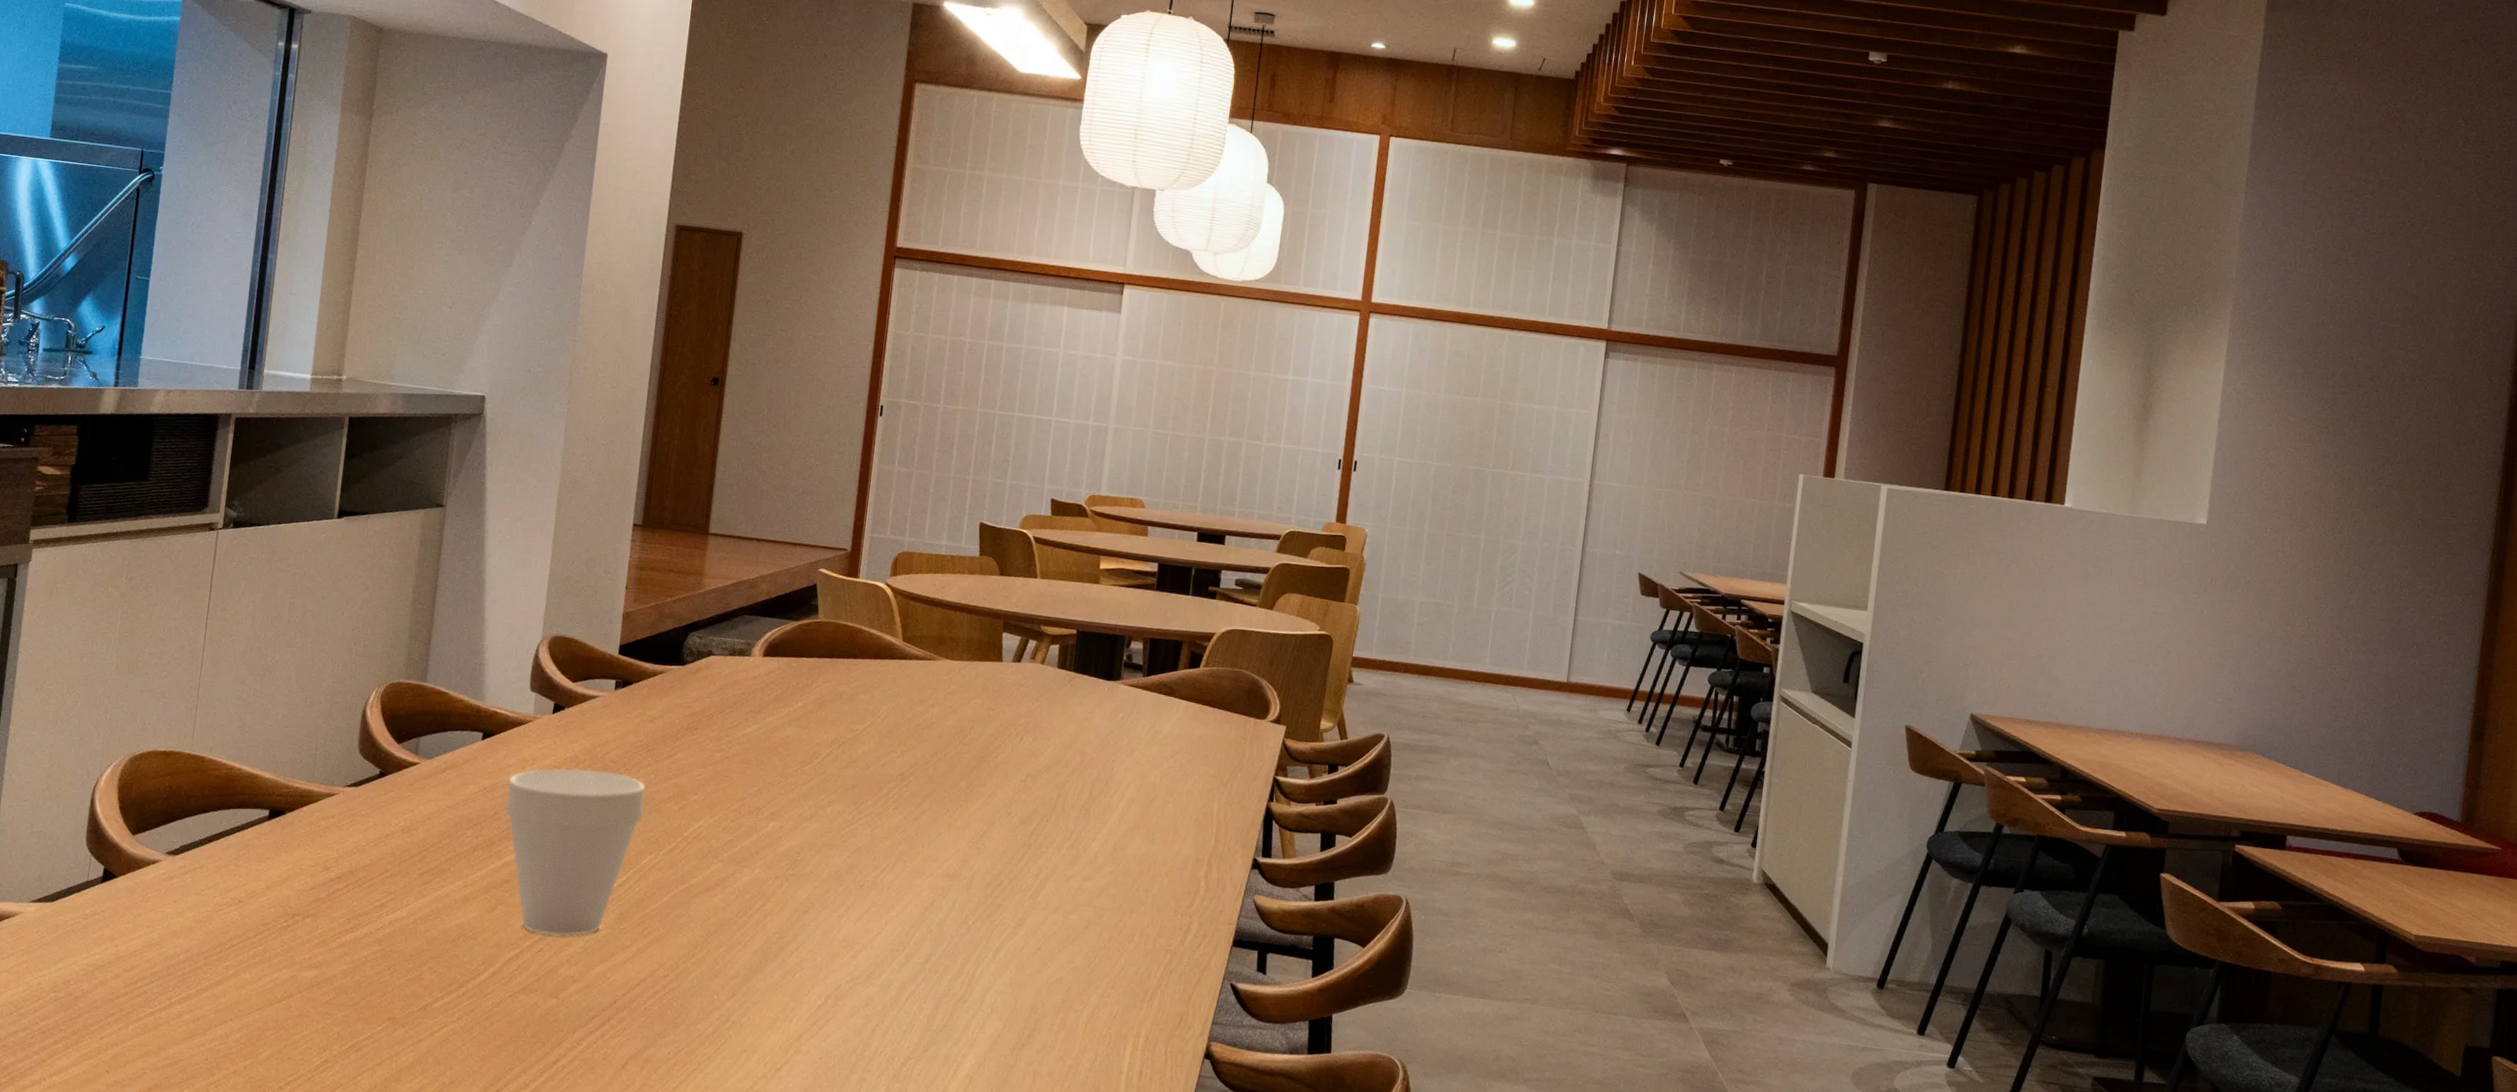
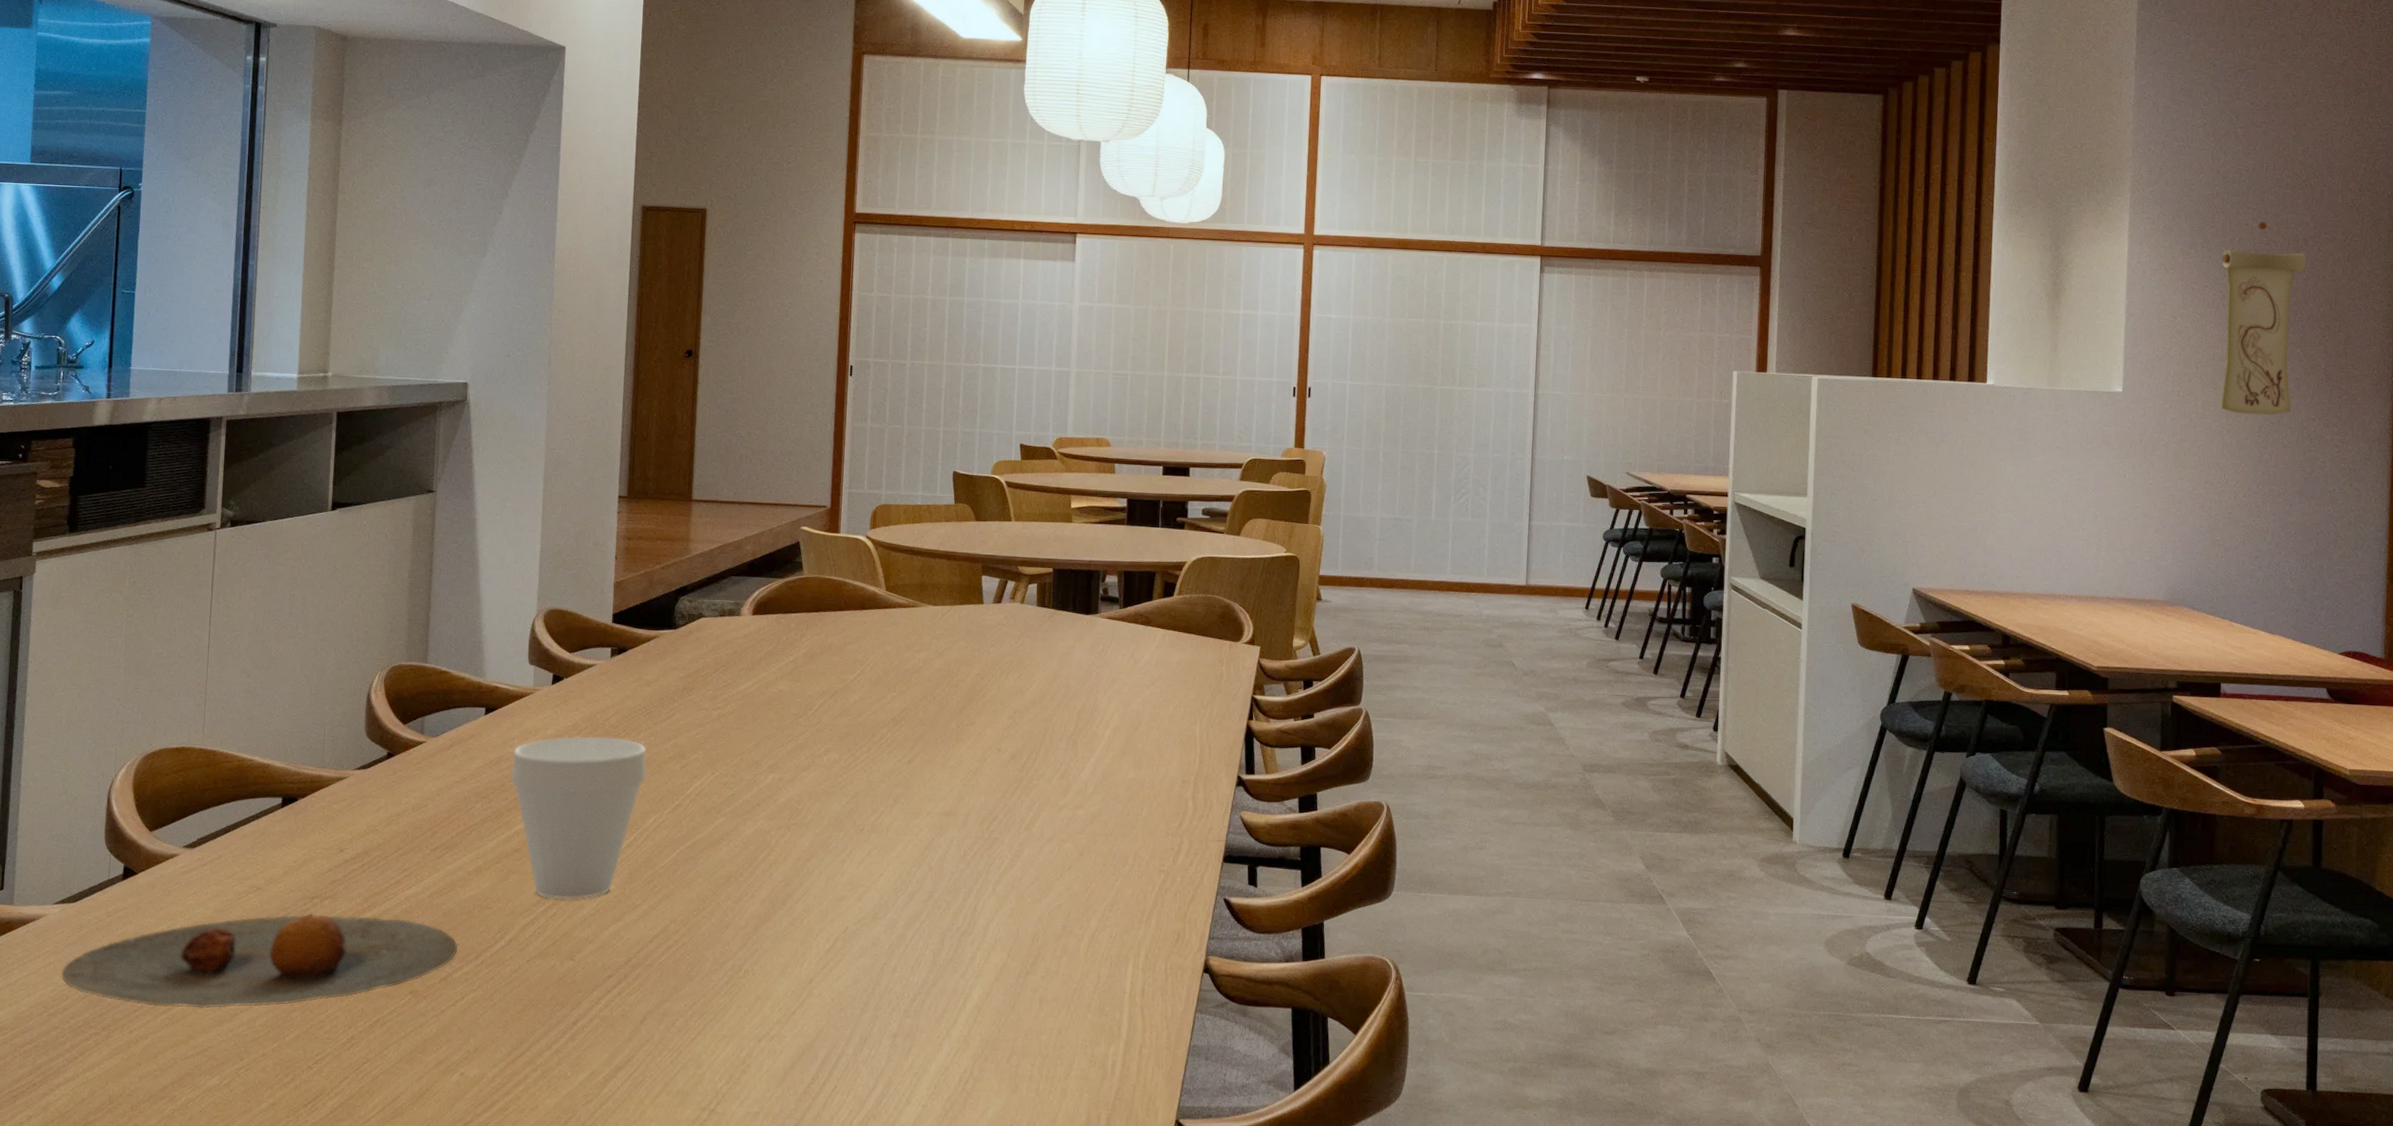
plate: none [33,930,441,1023] -> present [61,914,459,1009]
wall scroll: none [2308,355,2412,560] -> present [2220,221,2307,415]

